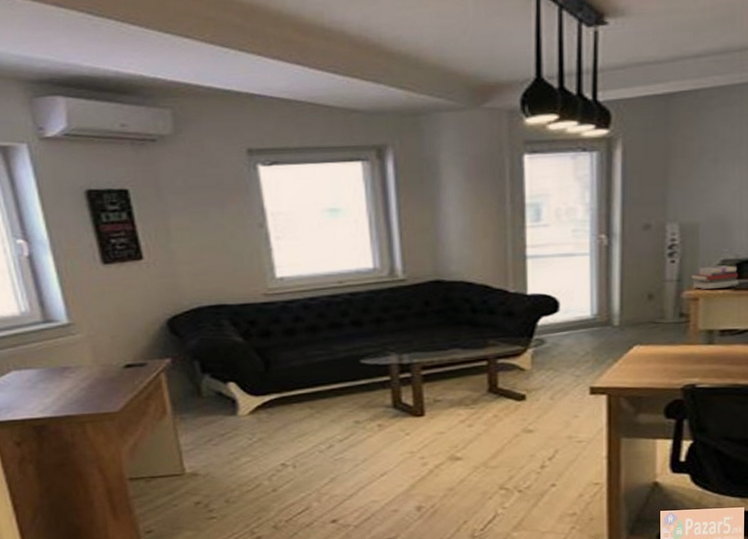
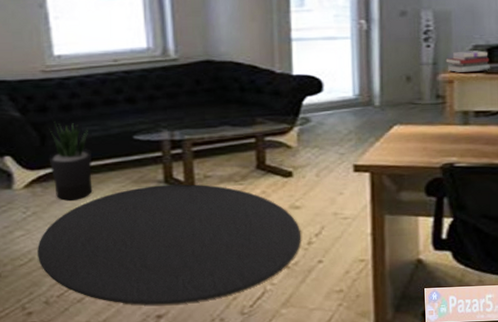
rug: none [265,408,533,529] -> present [37,183,300,305]
planter: none [273,346,319,427] -> present [49,121,93,201]

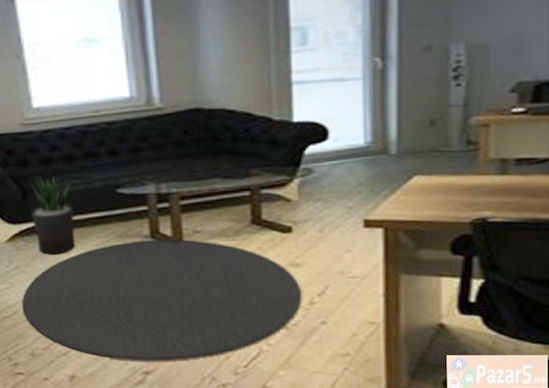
books: present [445,50,490,73] -> none [480,88,538,116]

